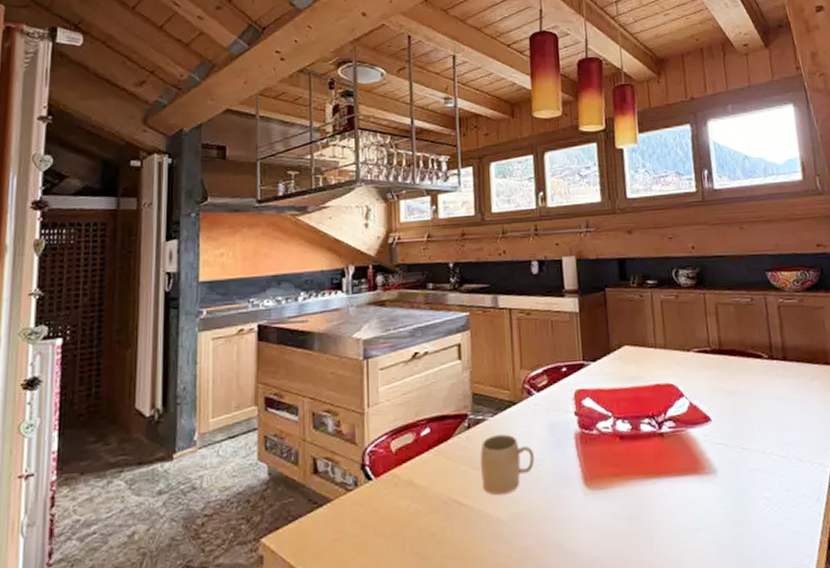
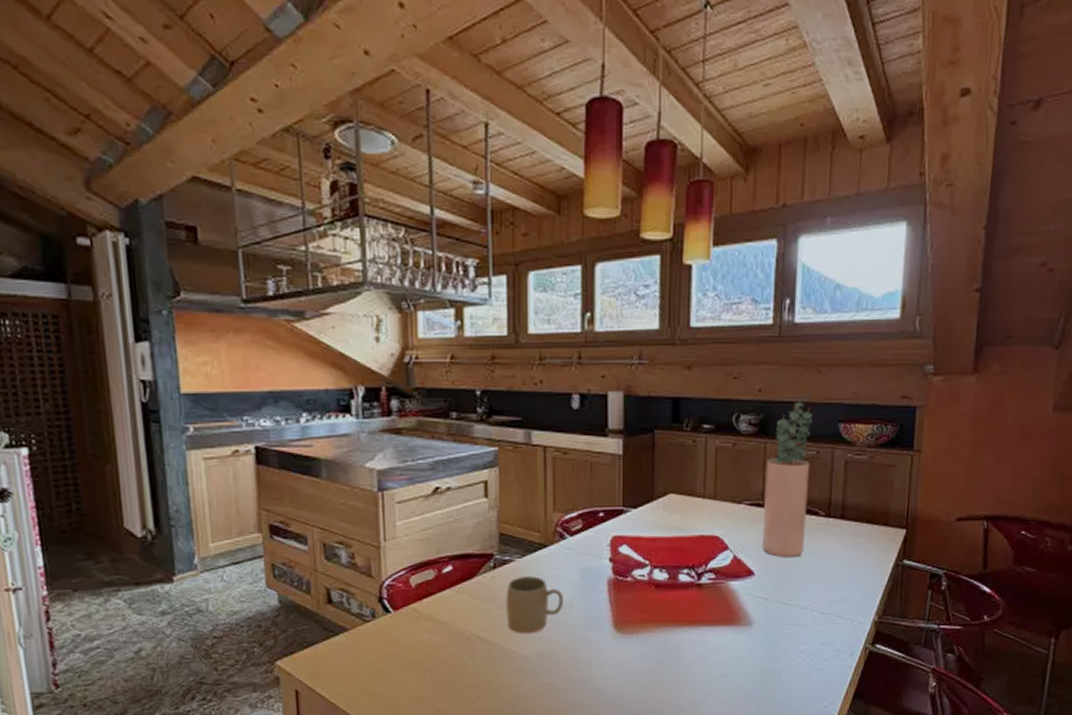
vase: none [707,249,754,402] -> present [762,394,814,558]

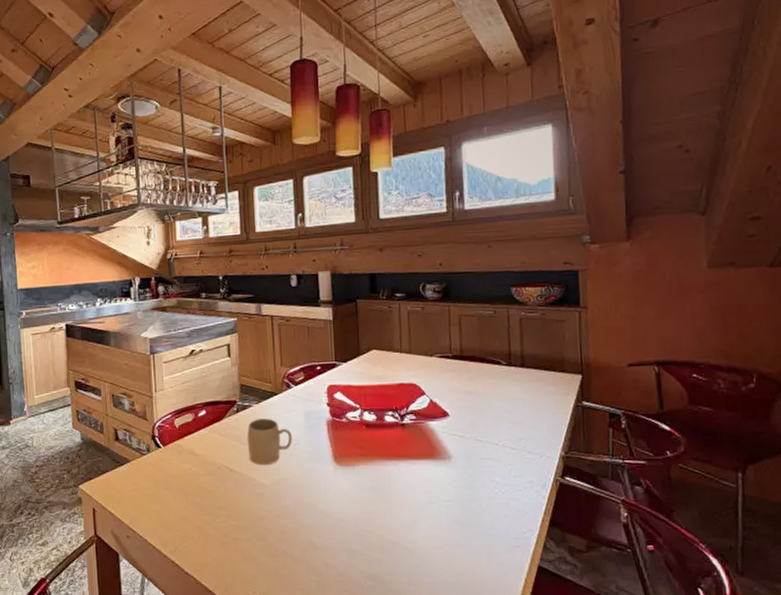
vase: present [762,394,814,558] -> none [451,266,491,401]

